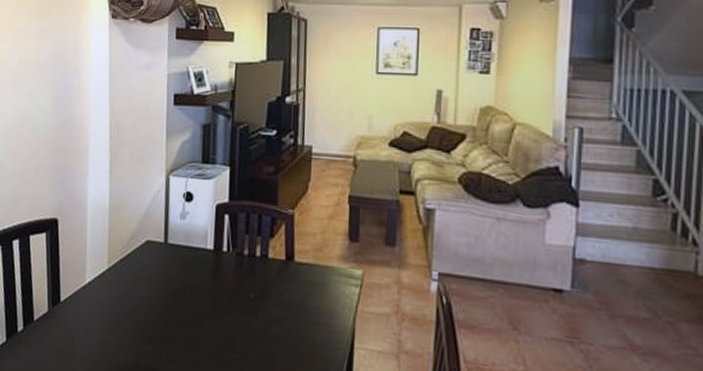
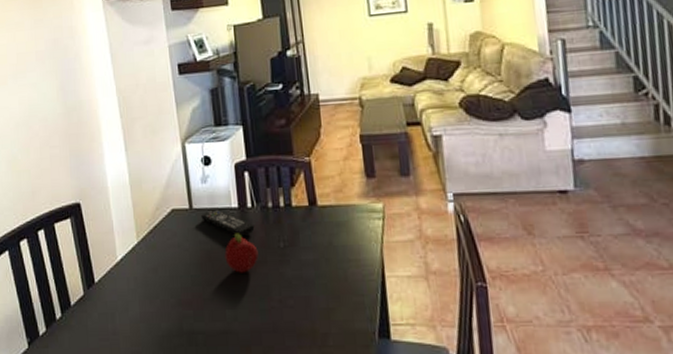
remote control: none [175,247,227,281] -> present [201,209,255,237]
fruit: none [192,275,227,318] -> present [224,233,258,273]

